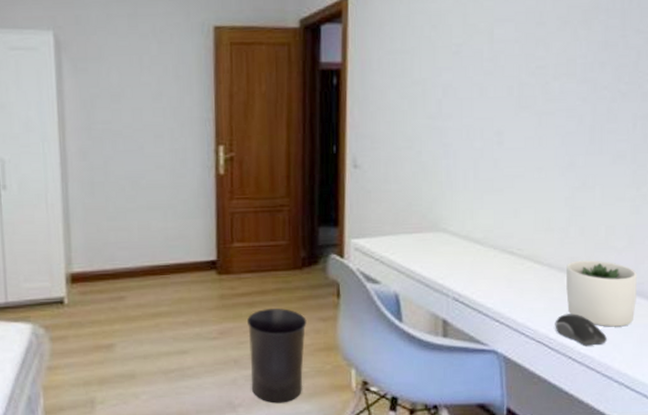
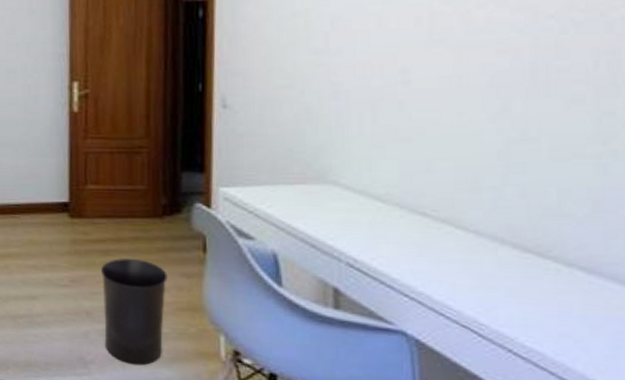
computer mouse: present [555,314,607,346] -> none [486,294,564,339]
planter: present [566,260,637,327] -> none [502,229,607,318]

